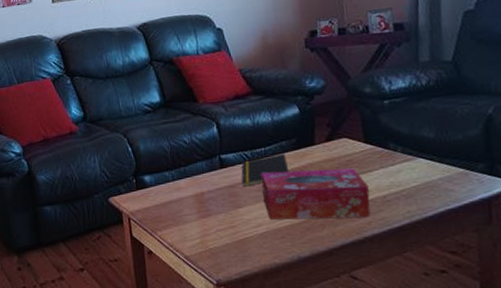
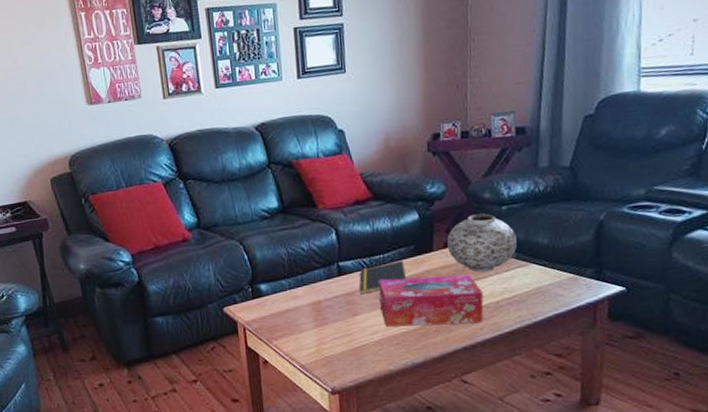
vase: none [329,107,402,166] -> present [447,213,518,273]

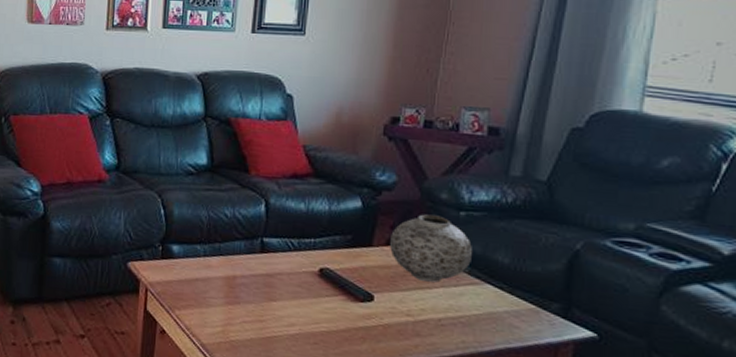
notepad: present [359,260,407,295] -> none [281,249,338,279]
tissue box: present [378,275,484,327] -> none [302,266,423,340]

